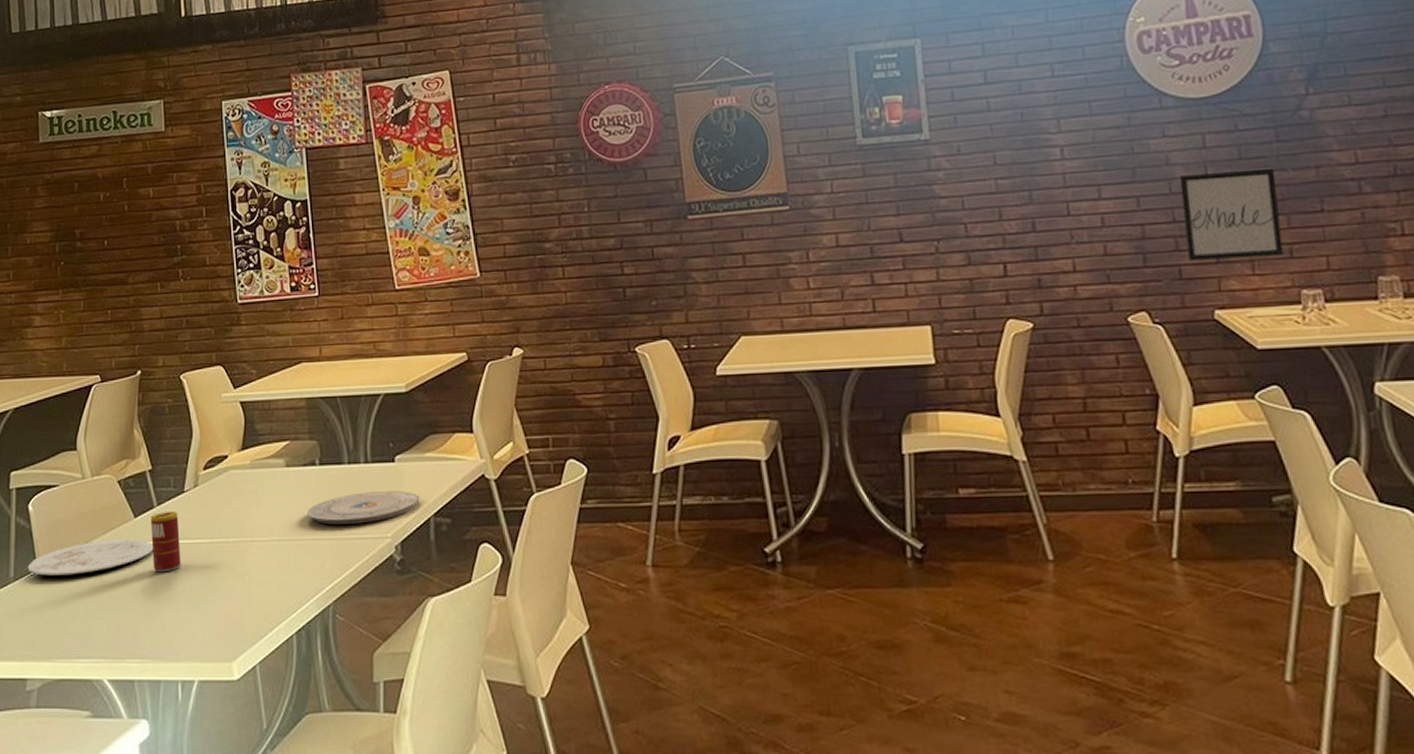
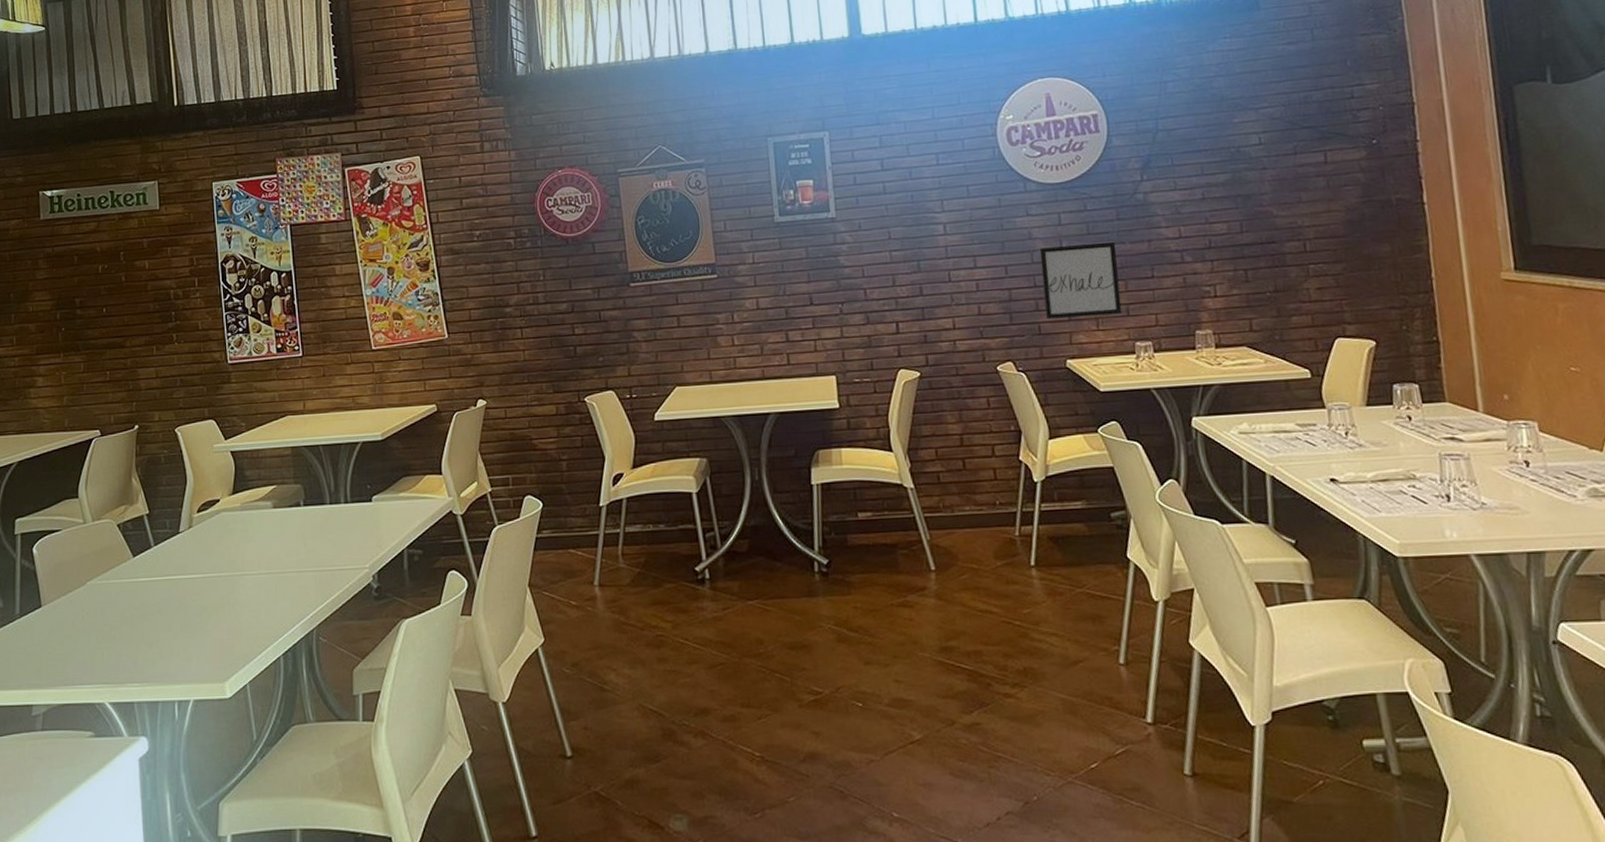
plate: present [27,539,154,576] -> none [32,576,151,612]
beverage can: present [150,510,181,573] -> none [148,550,177,606]
plate: present [307,491,420,525] -> none [293,527,395,558]

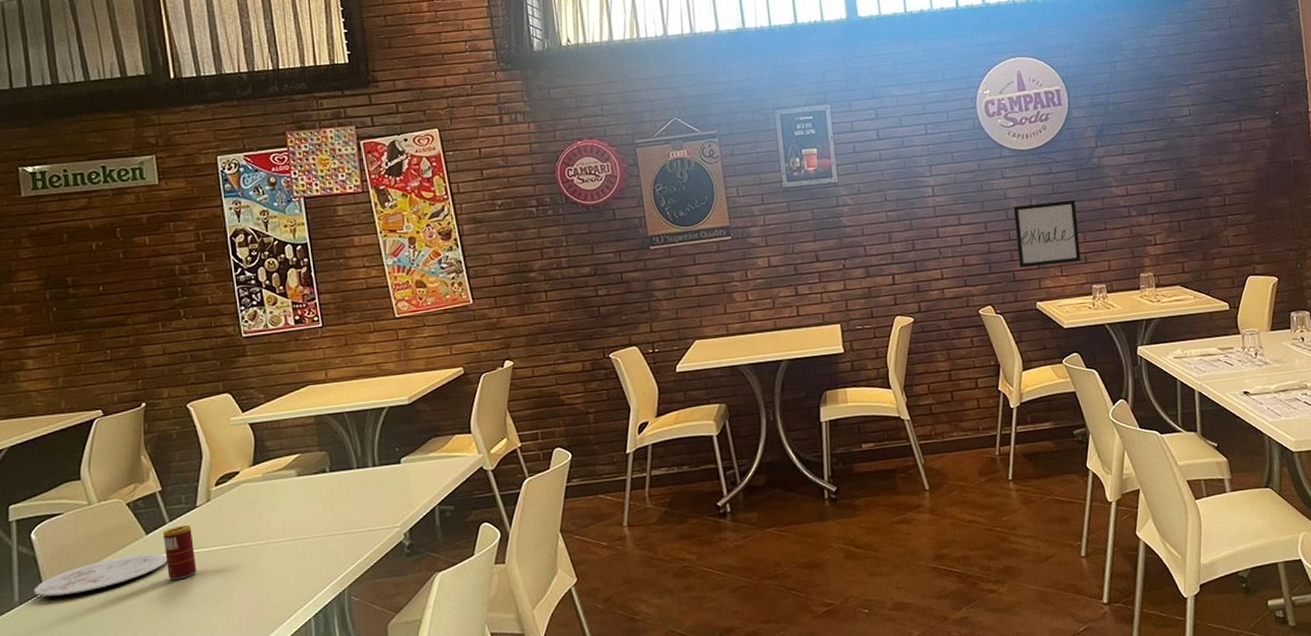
plate: none [32,576,151,612] -> present [33,553,168,597]
beverage can: none [148,550,177,606] -> present [162,525,197,581]

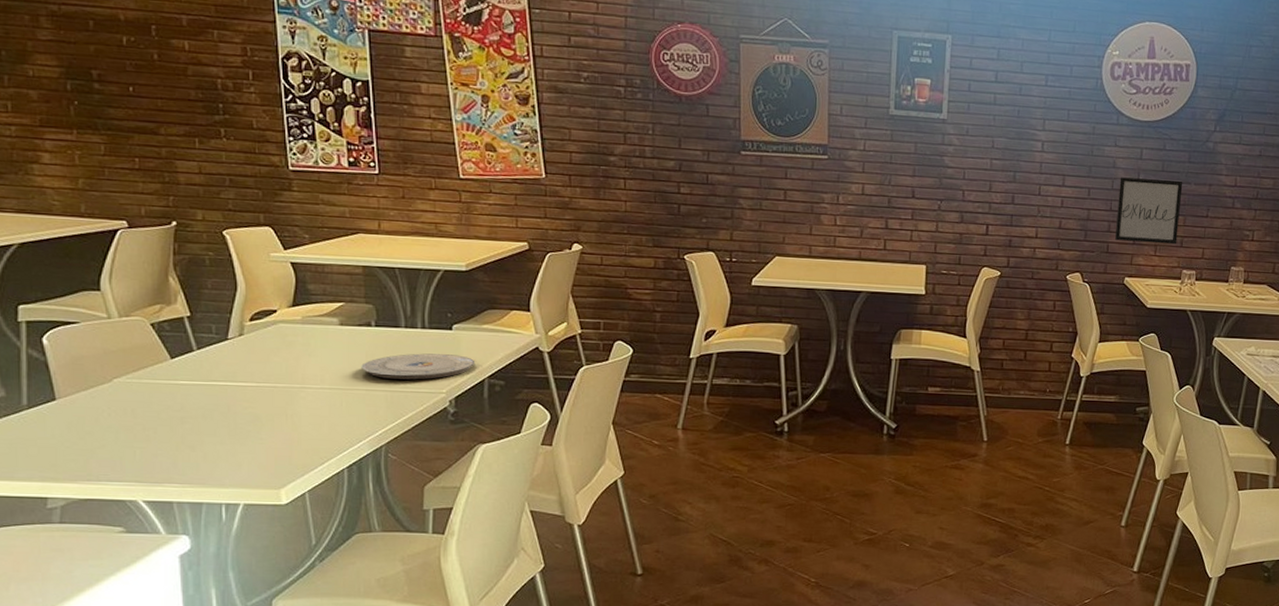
plate: present [33,553,168,597] -> none [43,377,194,407]
beverage can: present [162,525,197,581] -> none [189,355,225,410]
plate: none [320,487,425,522] -> present [361,353,476,380]

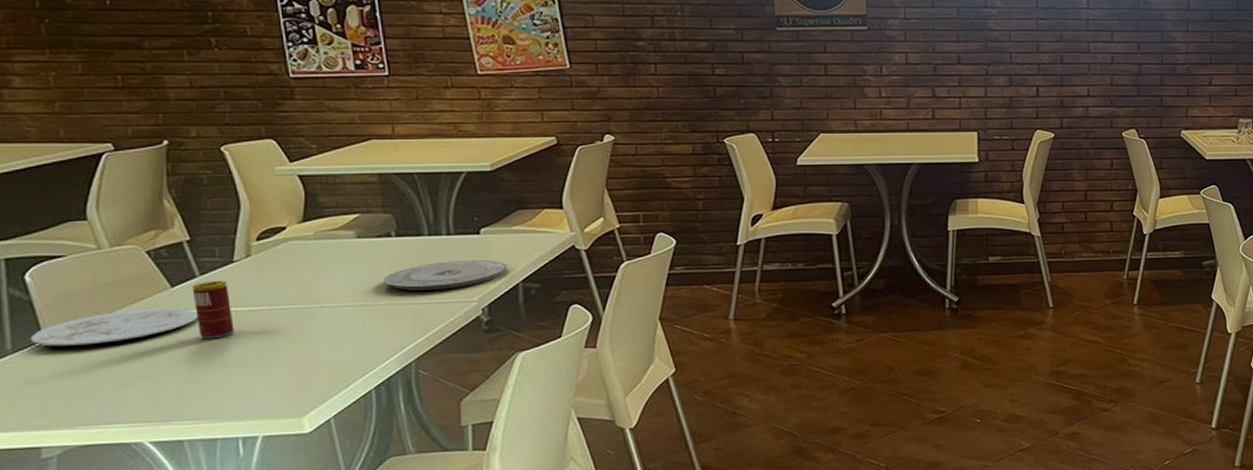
plate: none [43,377,194,407] -> present [30,308,199,347]
beverage can: none [189,355,225,410] -> present [191,280,235,339]
wall art: present [1115,177,1183,245] -> none [1169,29,1233,94]

